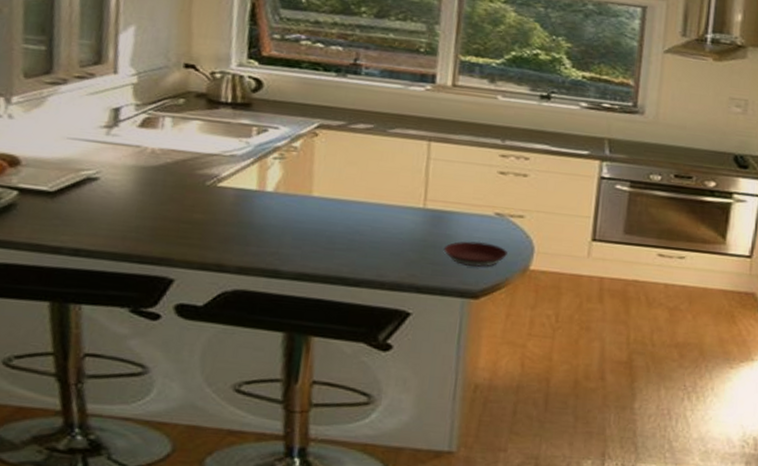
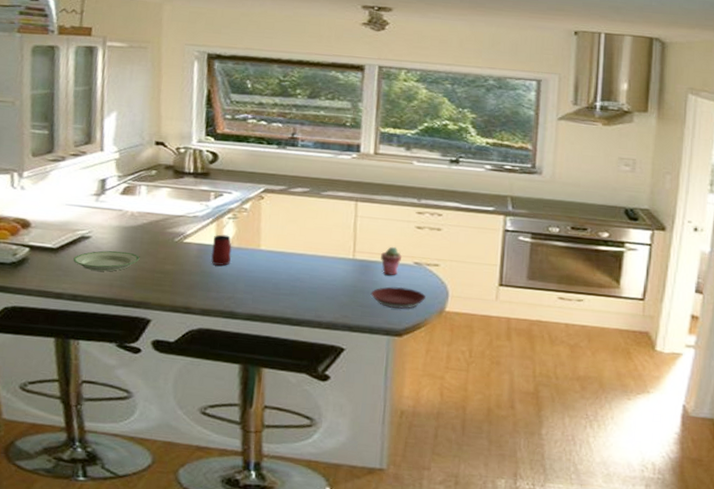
plate: none [75,195,162,221] -> present [73,250,140,272]
mug: none [251,177,277,215] -> present [211,234,232,266]
potted succulent: none [456,194,481,228] -> present [381,246,402,275]

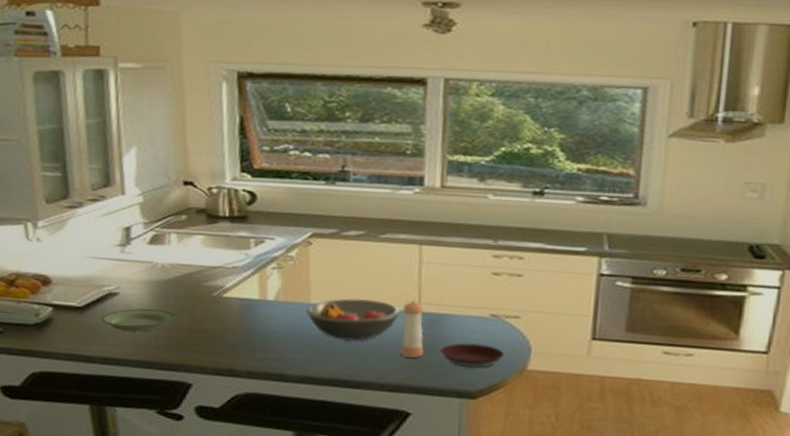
mug: present [211,234,232,266] -> none [255,287,278,323]
fruit bowl: none [256,246,338,284] -> present [306,298,400,342]
pepper shaker: none [336,249,358,299] -> present [400,300,424,358]
potted succulent: present [381,246,402,275] -> none [451,296,475,330]

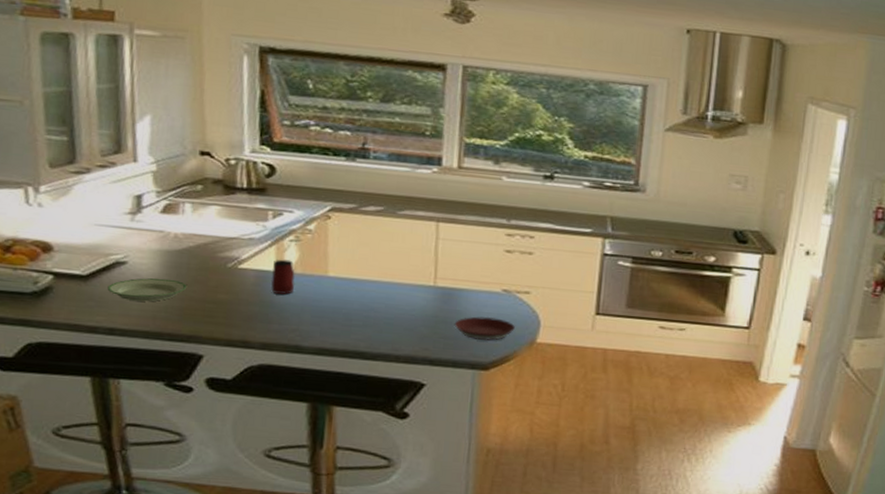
mug: none [255,287,278,323] -> present [271,259,295,295]
fruit bowl: present [306,298,400,342] -> none [323,272,417,314]
pepper shaker: present [400,300,424,358] -> none [416,275,440,331]

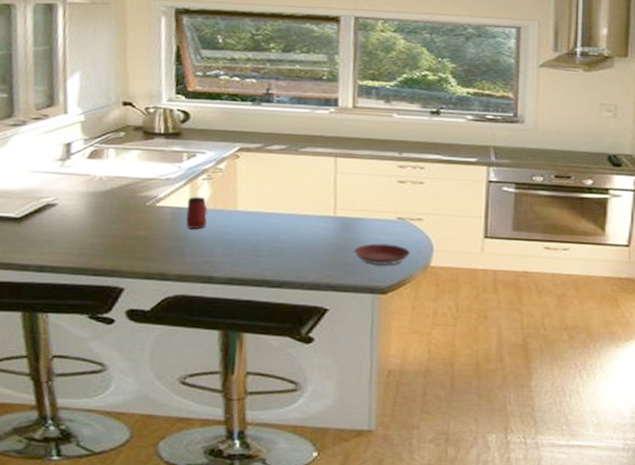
plate: present [107,278,187,302] -> none [38,217,110,240]

